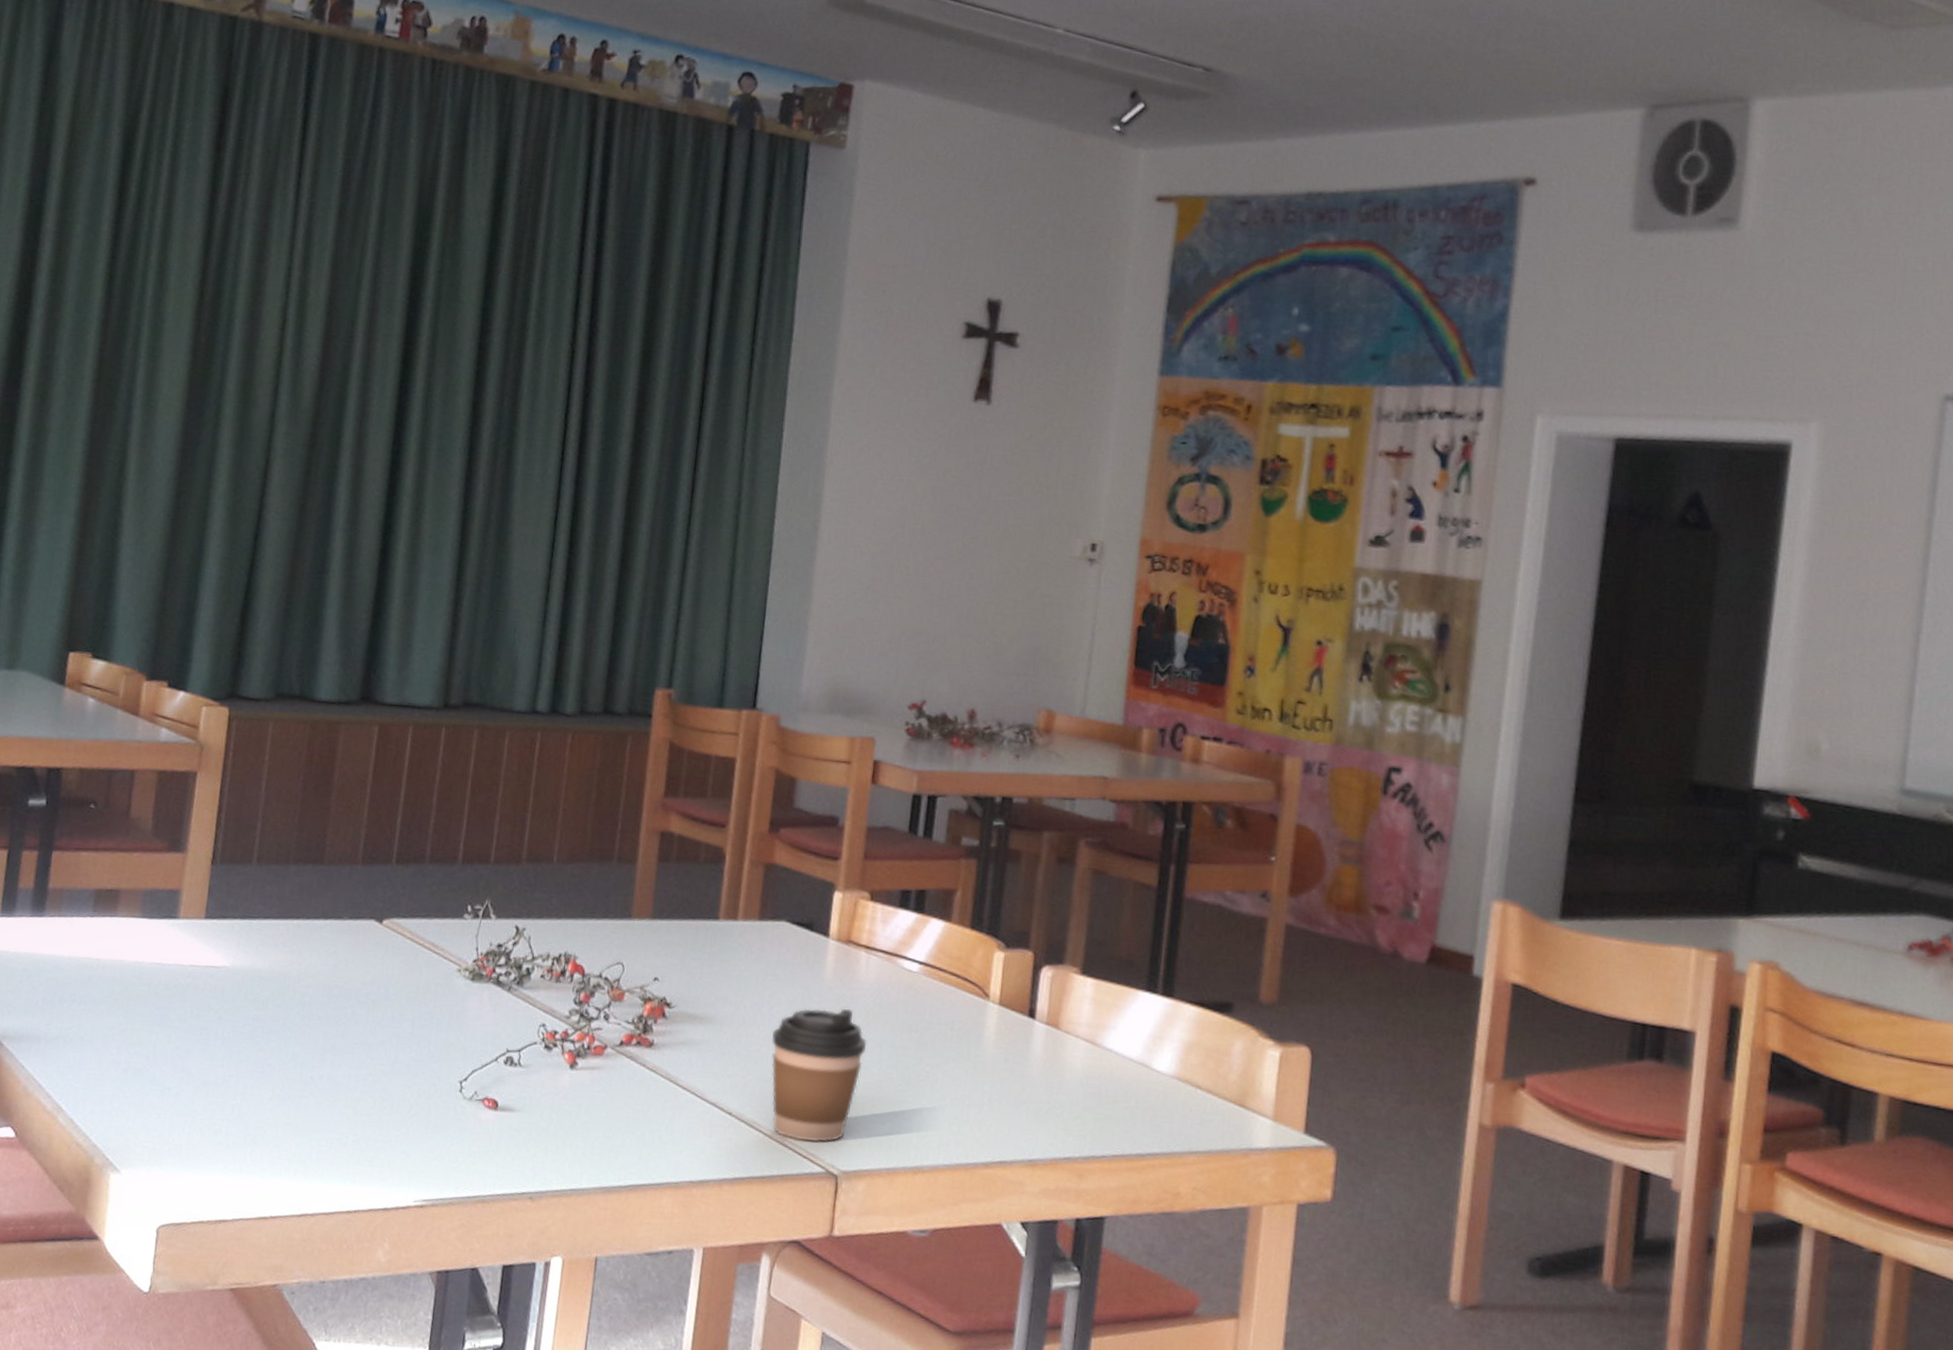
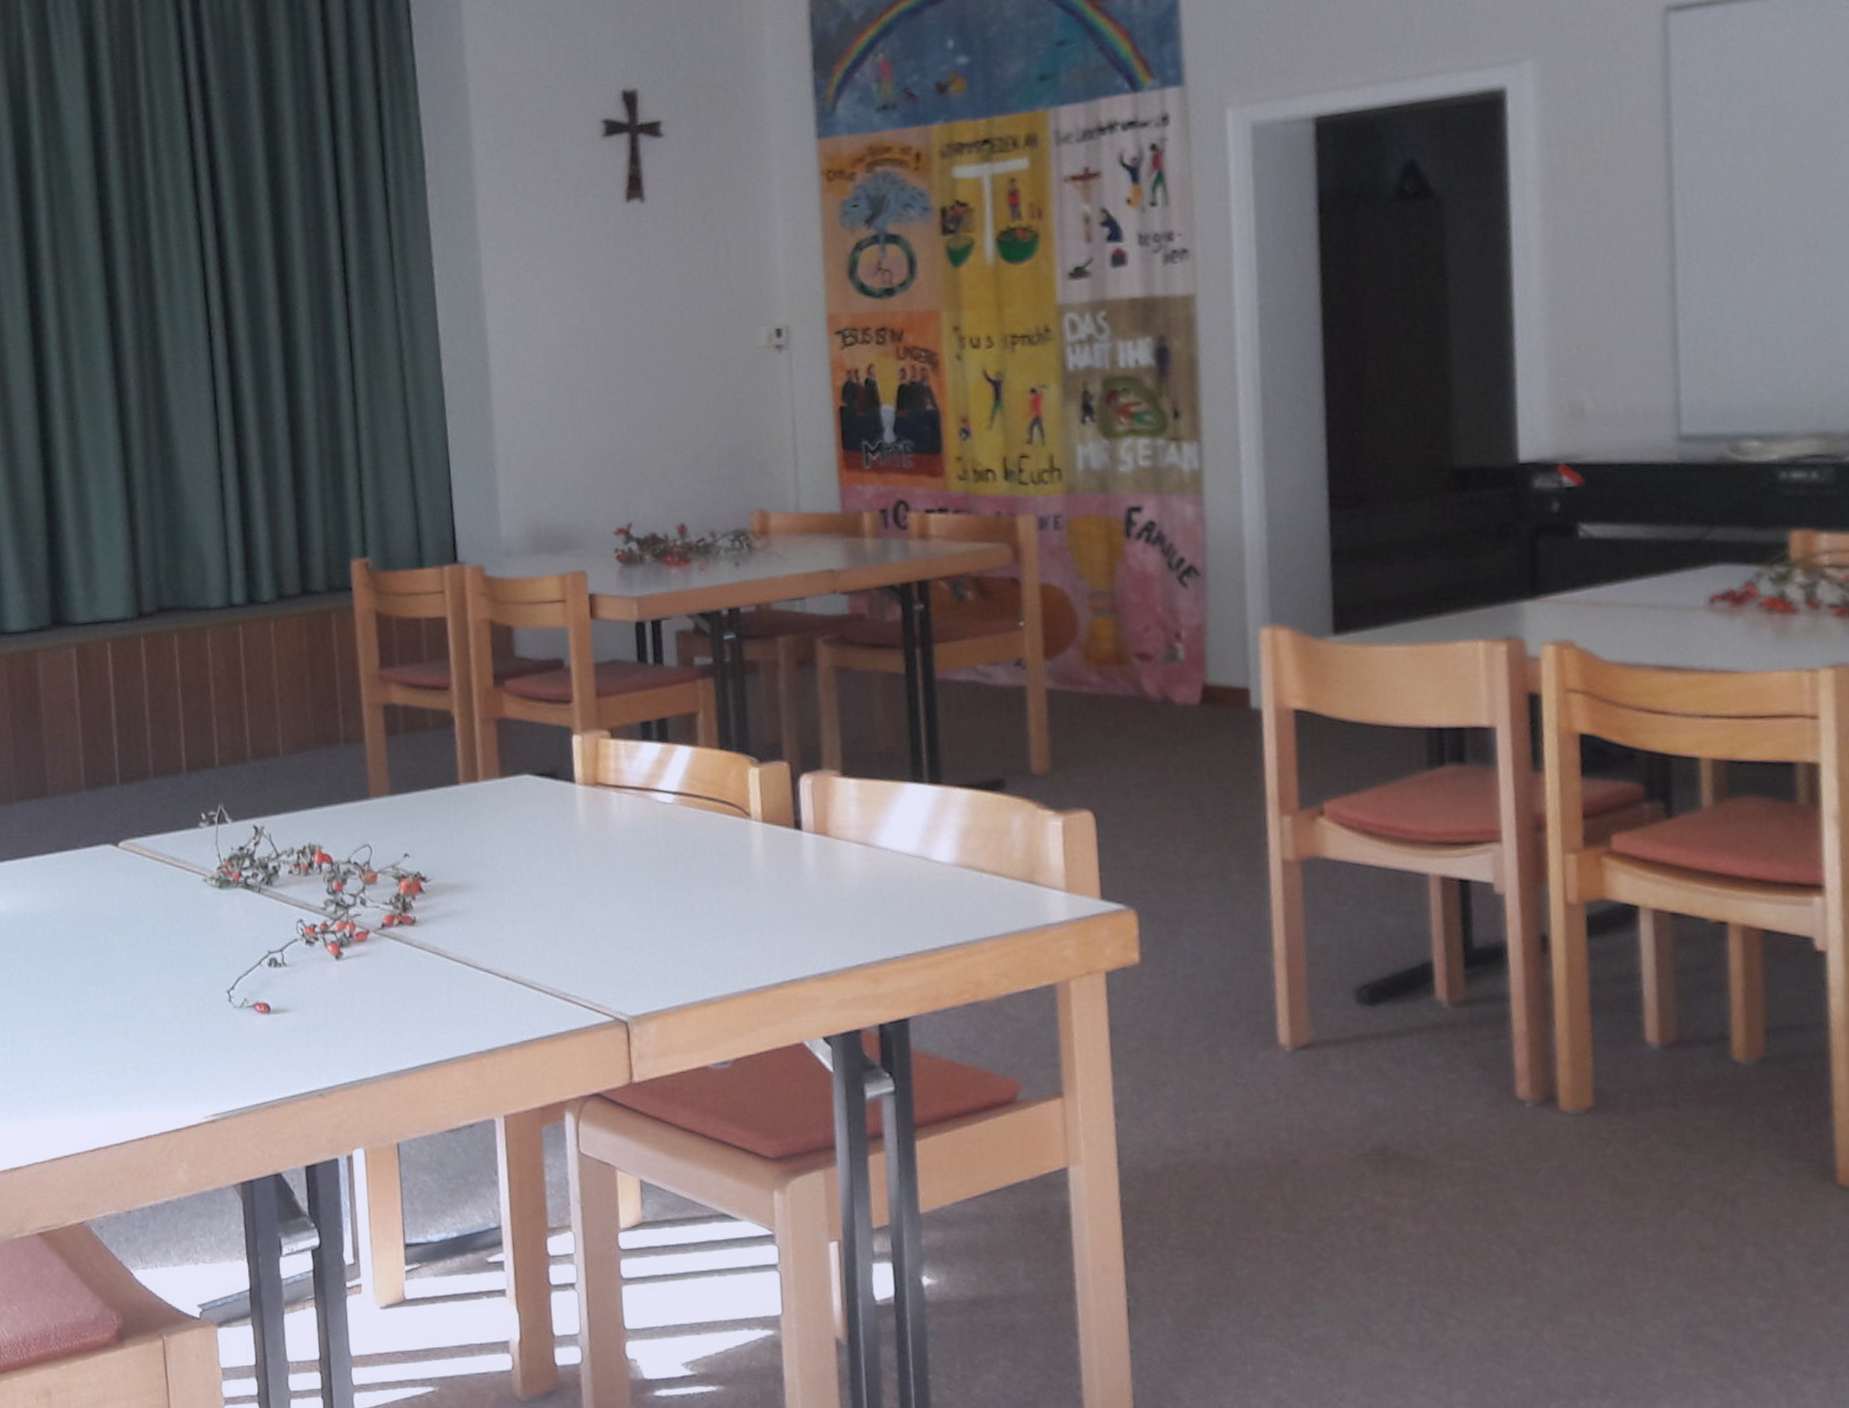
coffee cup: present [771,1008,867,1143] -> none [535,852,634,993]

